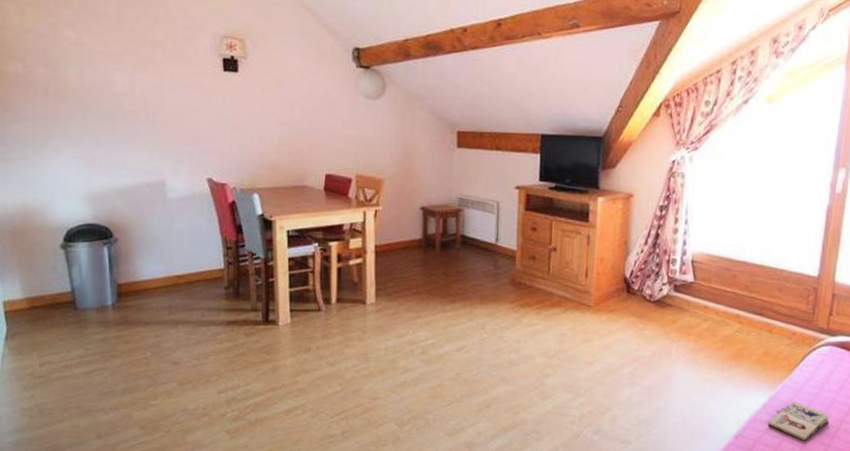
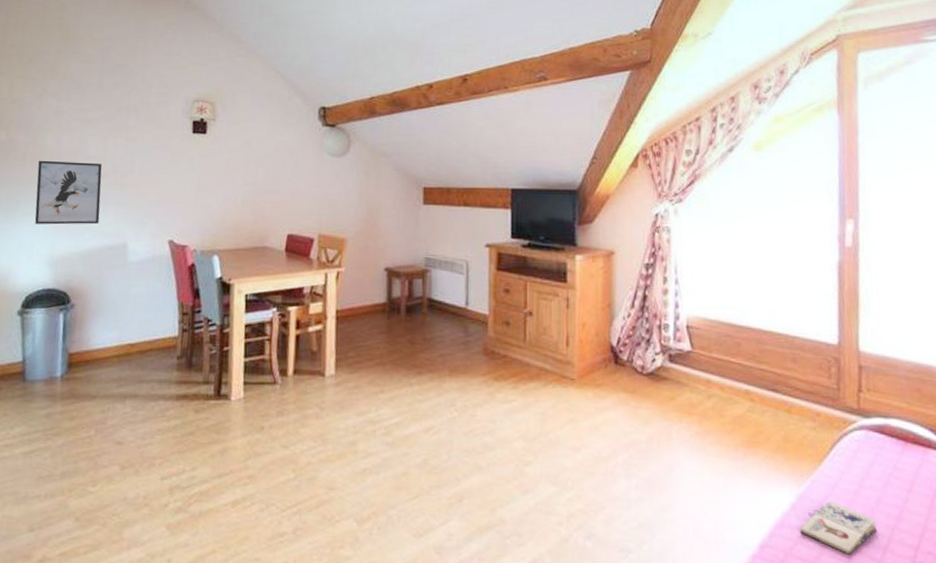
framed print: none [63,95,134,162] -> present [34,160,103,225]

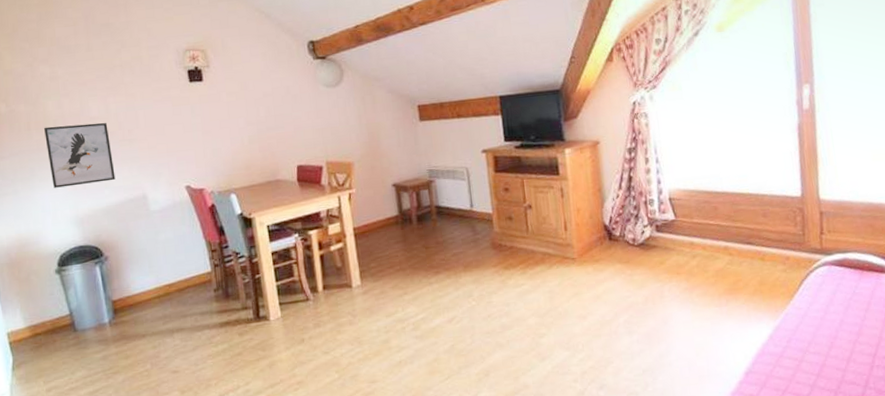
paperback book: present [800,502,877,555] -> none [778,328,841,369]

